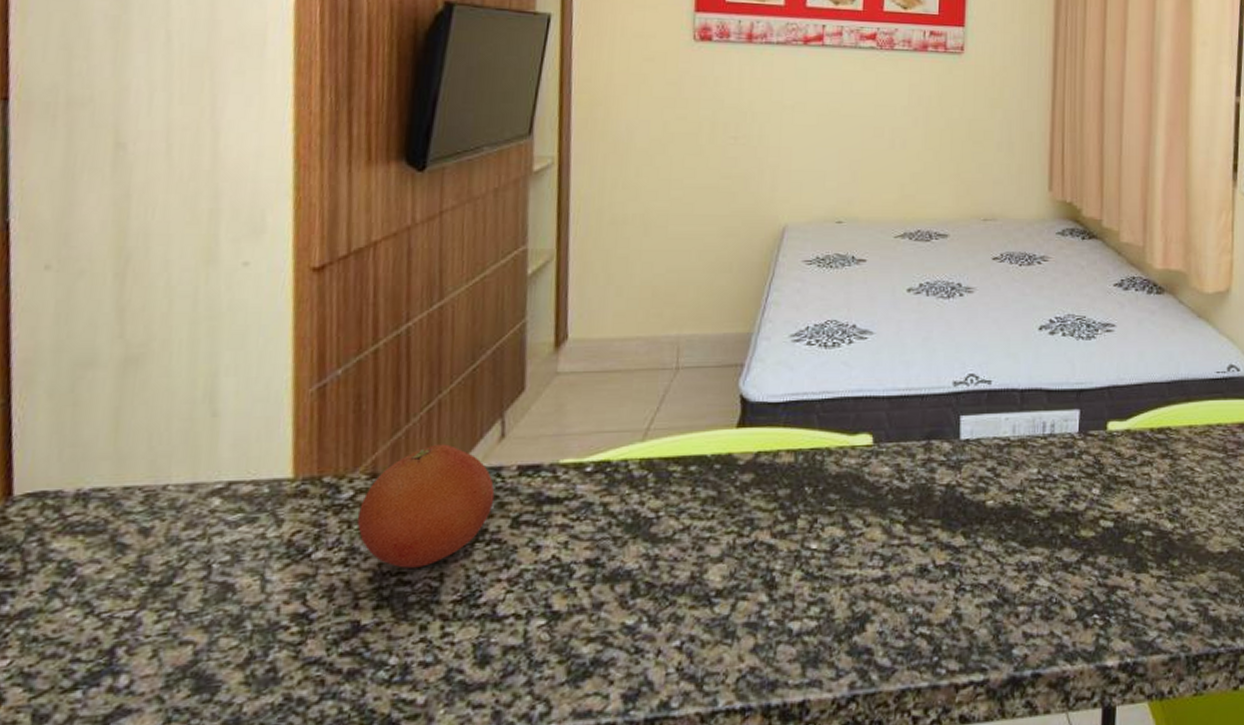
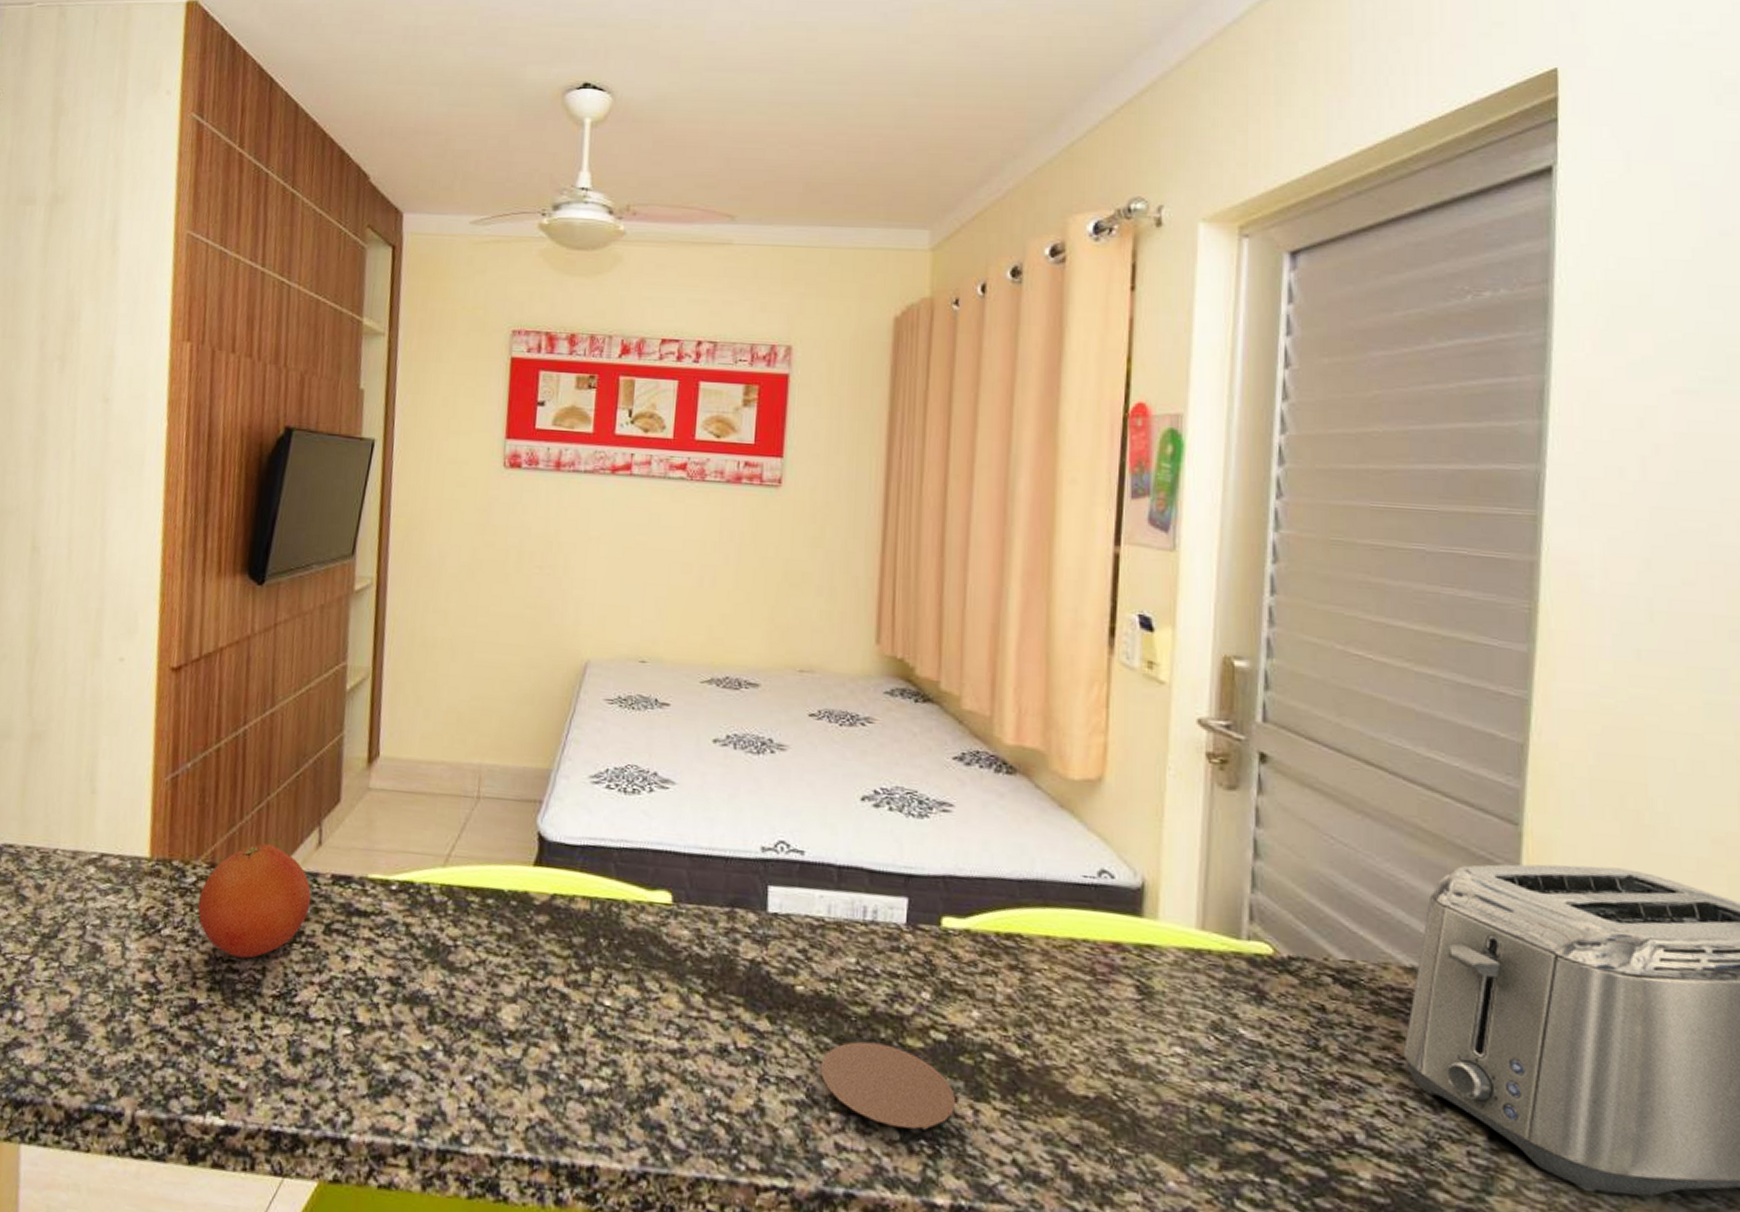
coaster: none [1009,539,1122,609] -> present [820,1041,957,1130]

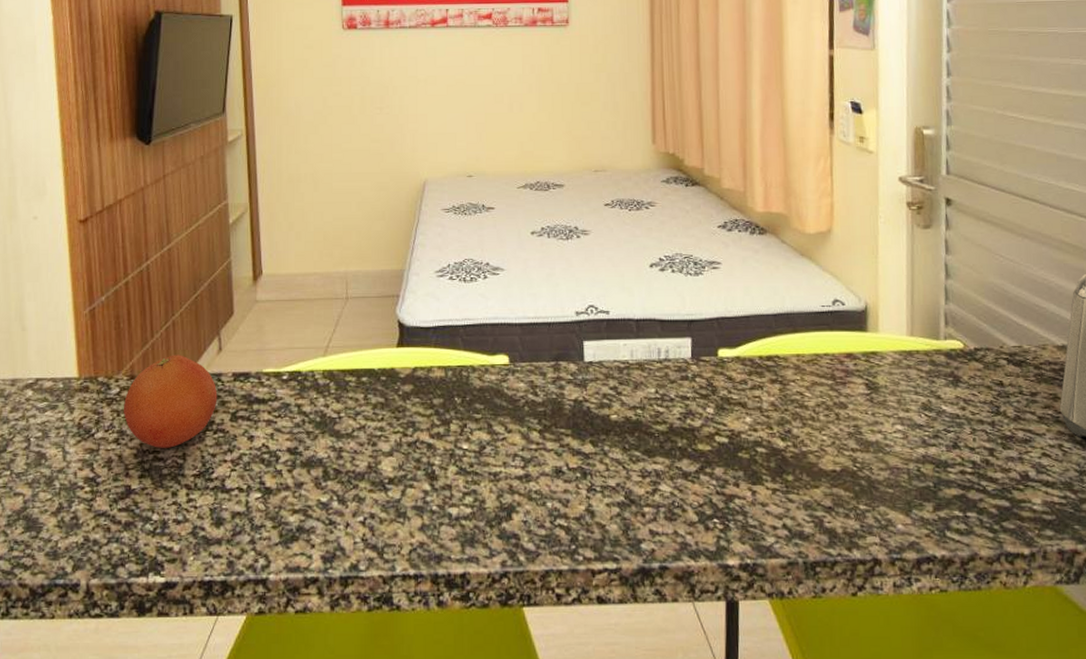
coaster: present [820,1041,957,1130] -> none [634,451,739,513]

